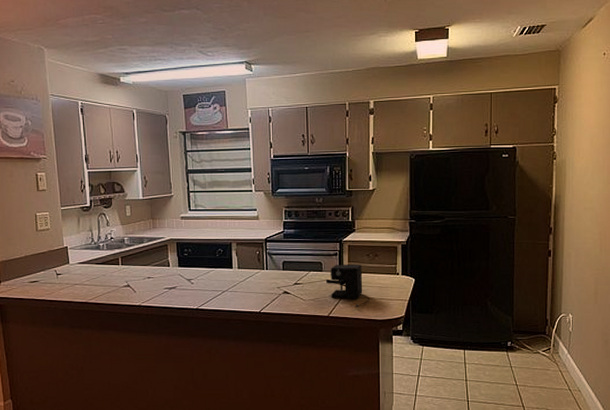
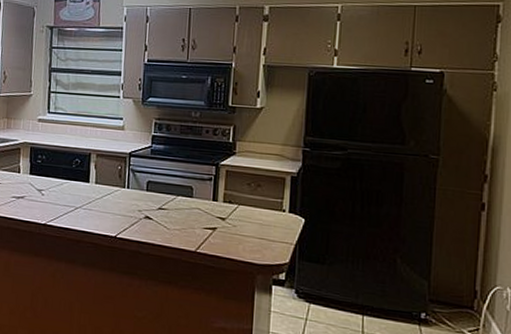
coffee maker: present [325,264,370,308] -> none [195,191,248,246]

